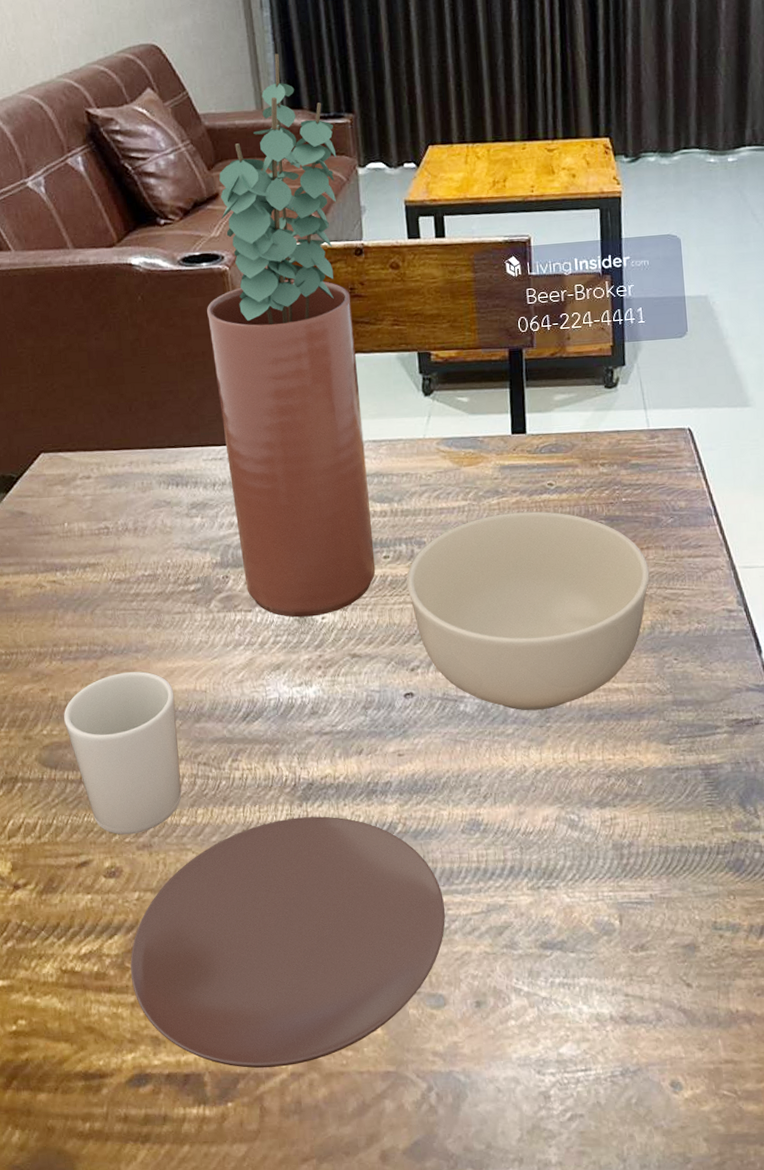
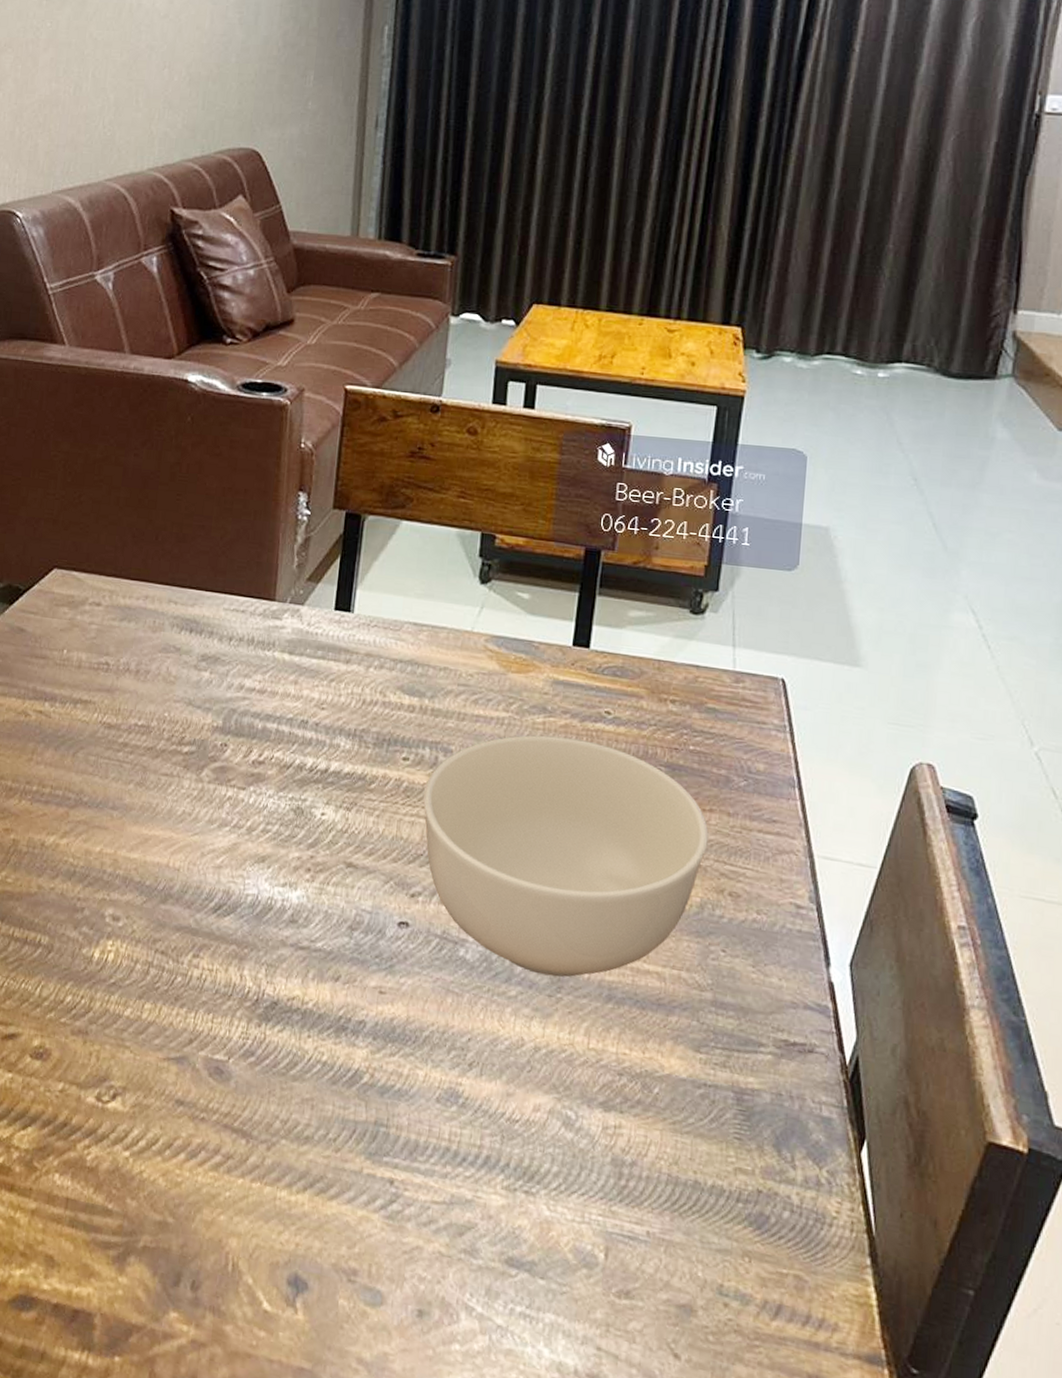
mug: present [63,671,182,835] -> none [21,828,145,1016]
plate: present [130,816,445,1068] -> none [36,1036,402,1332]
vase: present [206,53,376,618] -> none [244,178,431,811]

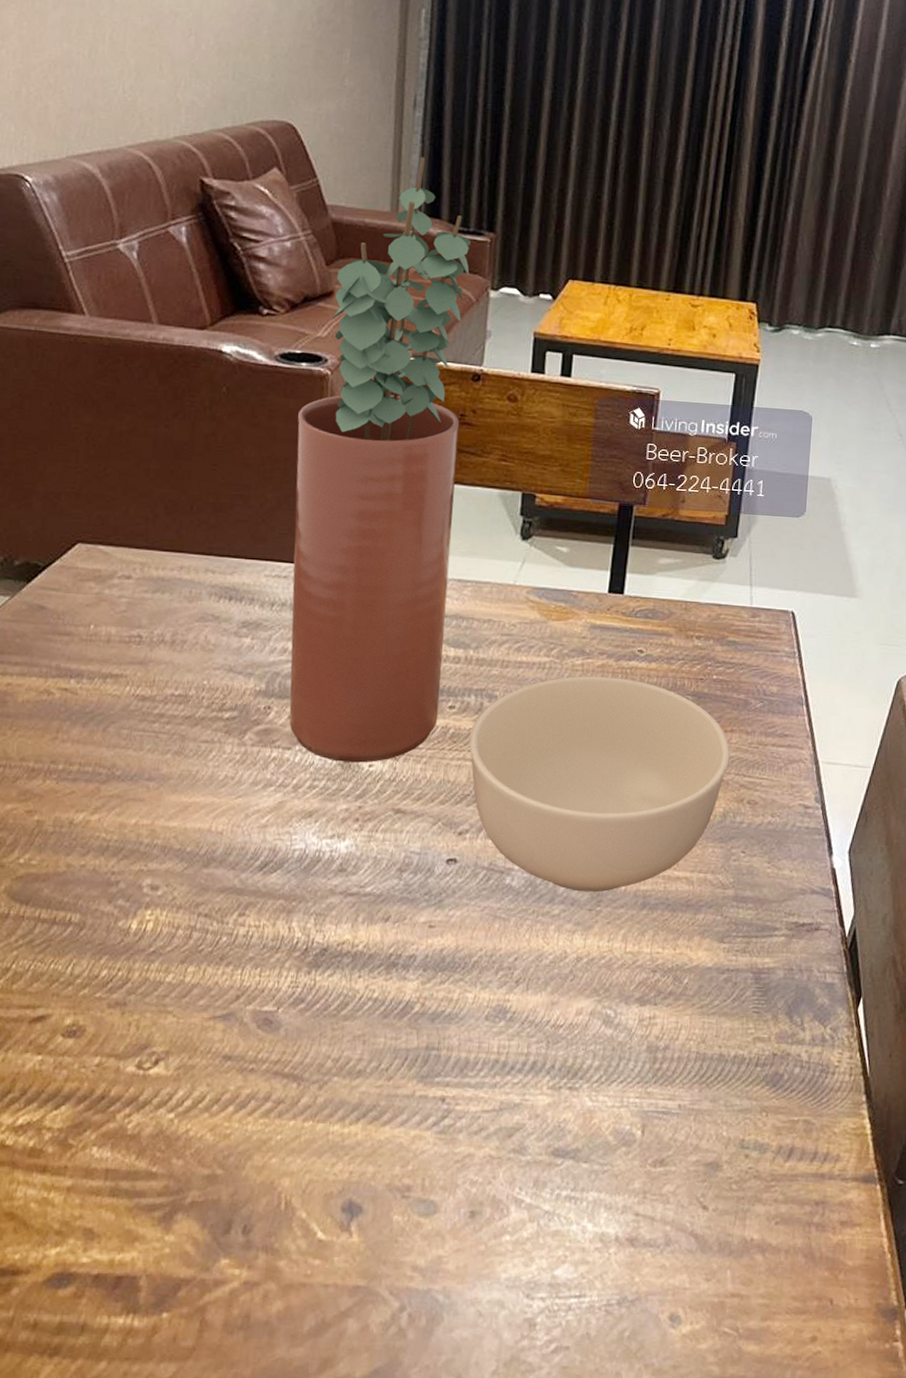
vase: none [244,178,431,811] -> present [289,157,471,763]

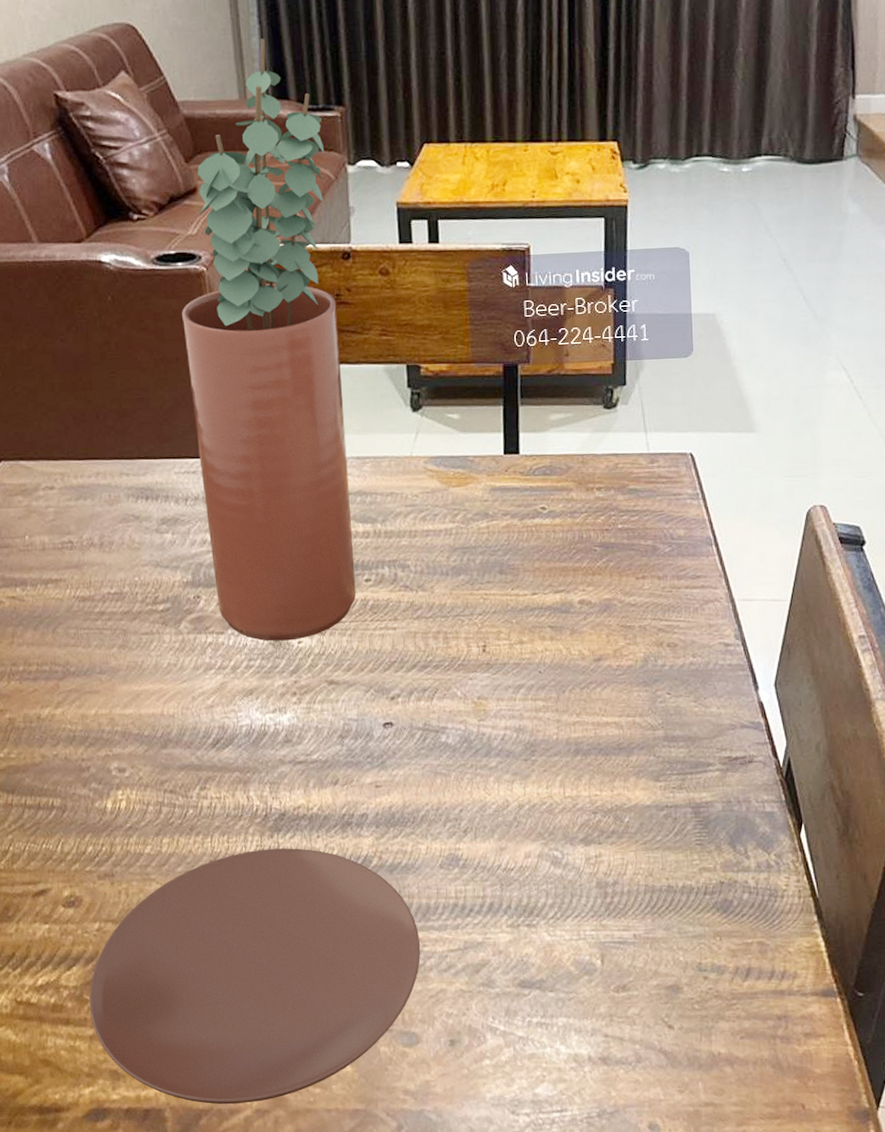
plate: none [72,986,453,1274] -> present [89,848,420,1104]
bowl: present [469,675,730,893] -> none [389,536,644,744]

